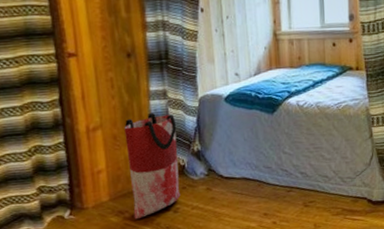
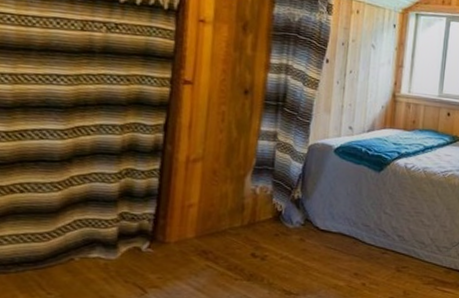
bag: present [124,112,181,220] -> none [217,152,281,262]

